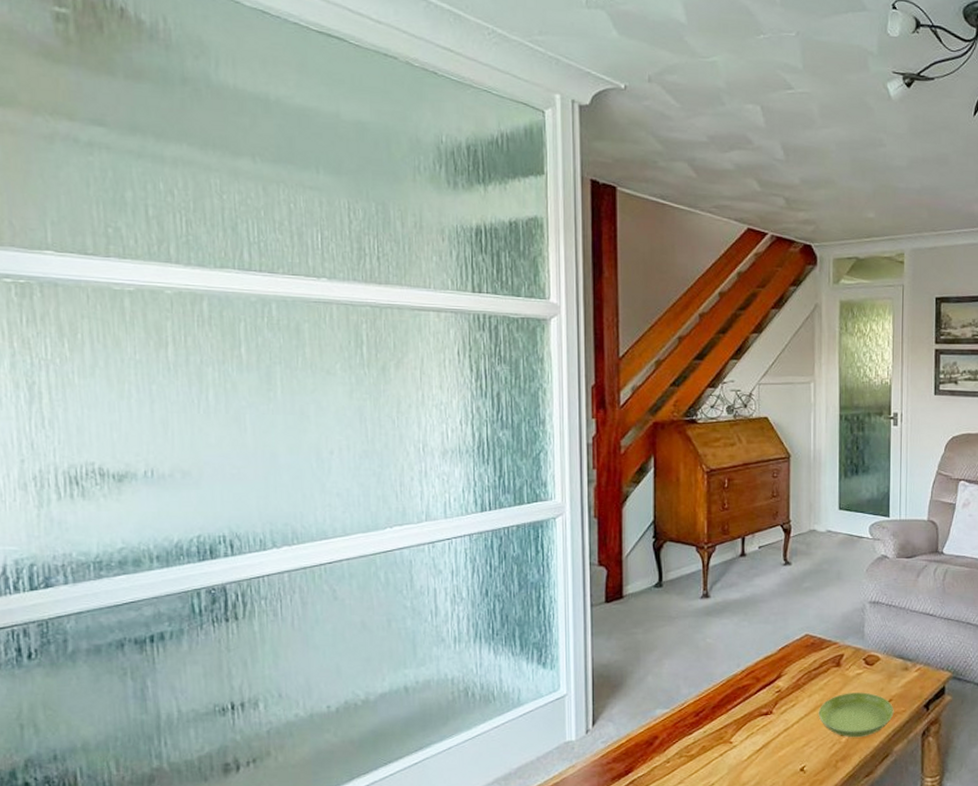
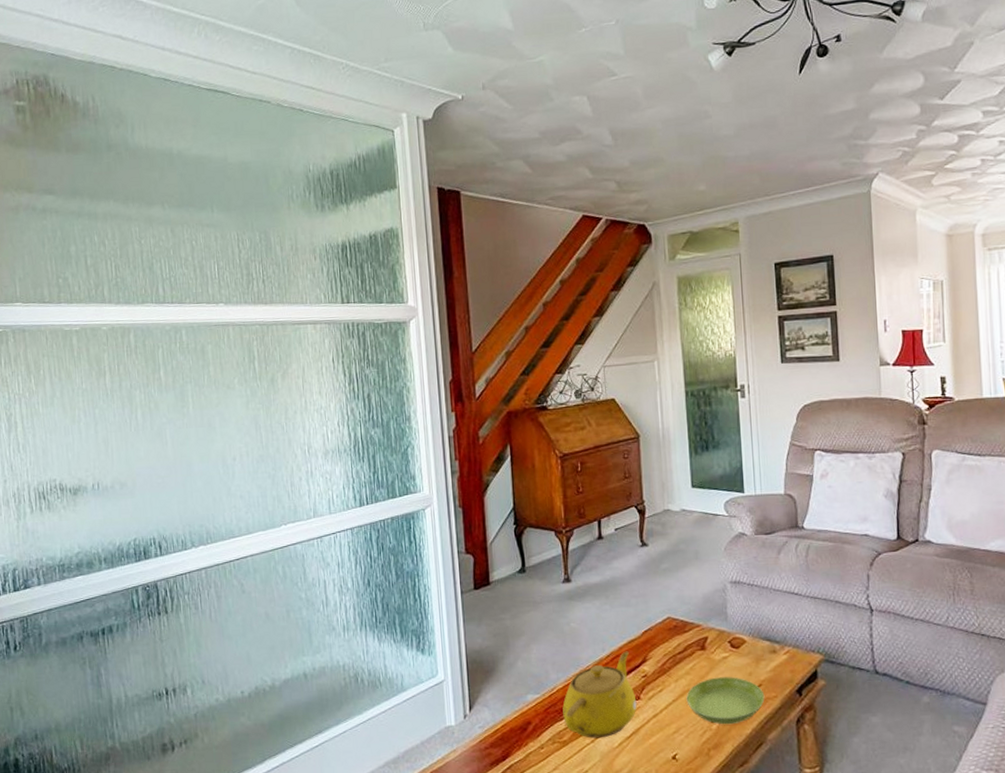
teapot: none [692,667,769,752] -> present [562,651,637,739]

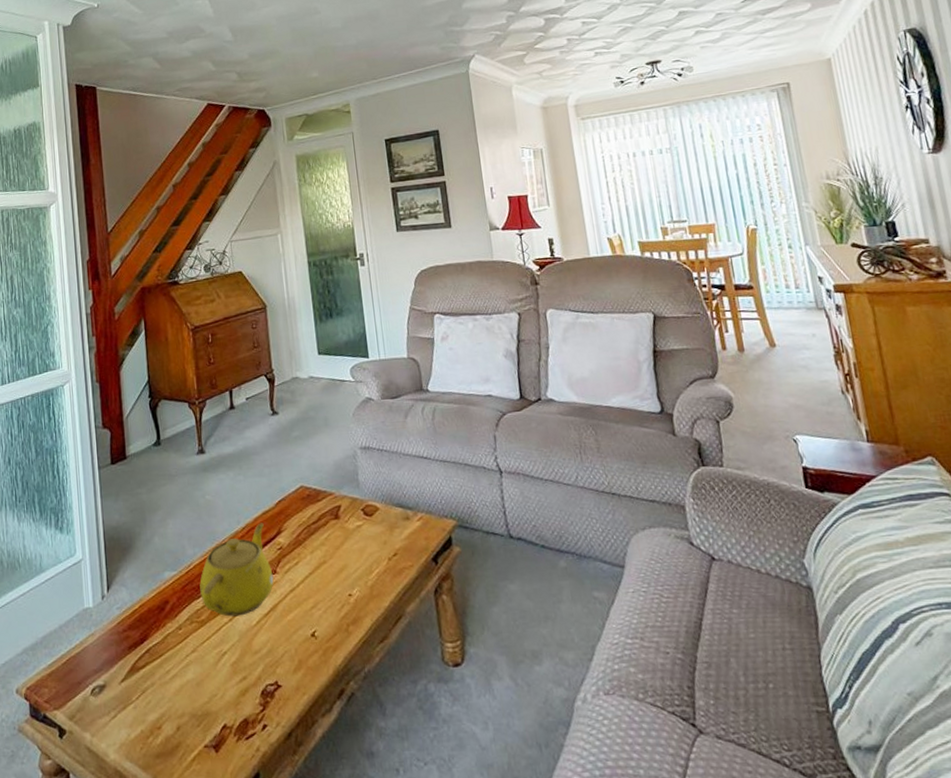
saucer: present [686,677,765,725] -> none [322,546,401,598]

